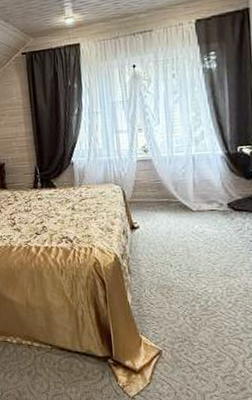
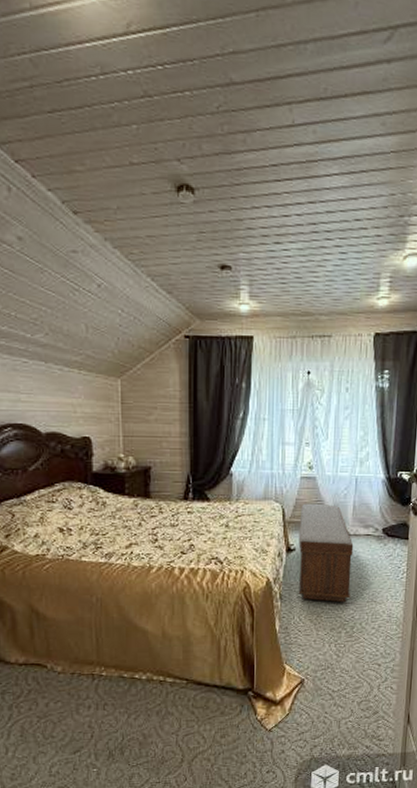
bench: none [140,183,202,277] -> present [298,503,354,603]

